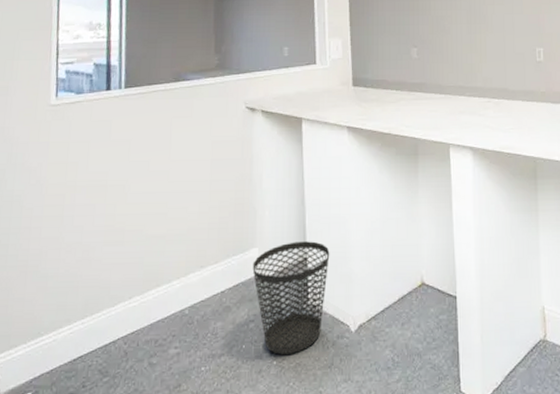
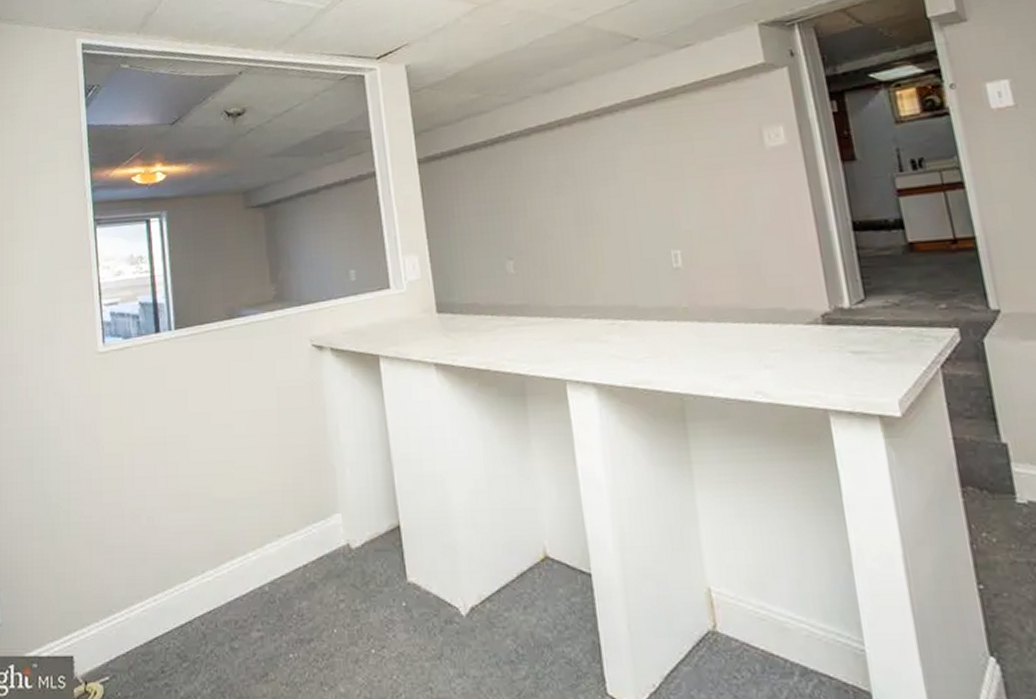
wastebasket: present [252,241,330,355] -> none [336,505,428,642]

